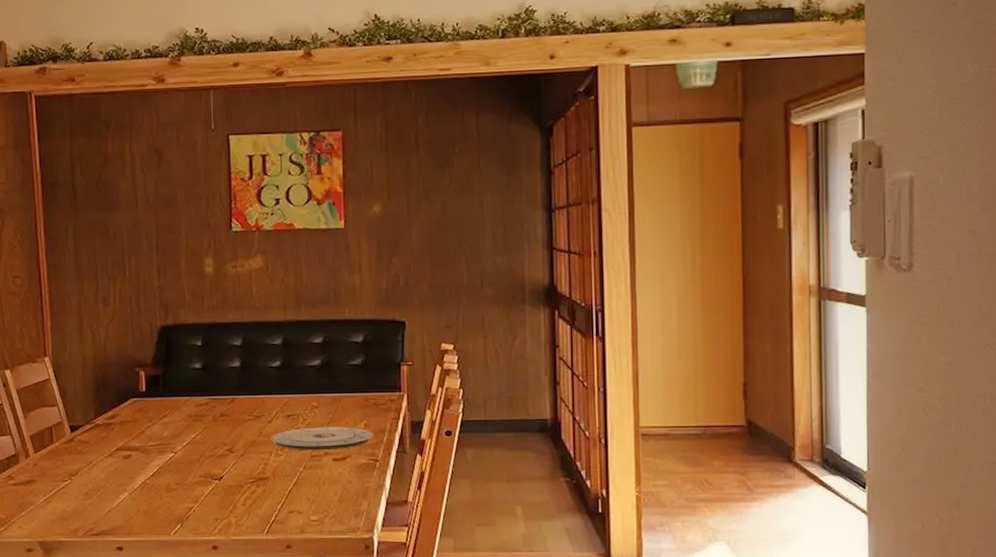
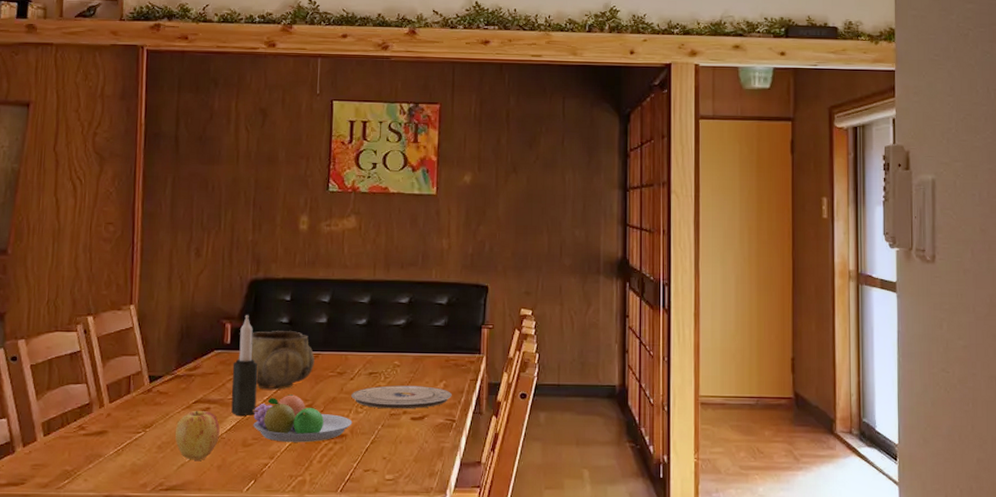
apple: none [99,457,143,506] -> present [175,410,220,460]
candle: none [150,362,177,461] -> present [231,315,258,415]
decorative bowl: none [154,376,231,435] -> present [238,331,315,390]
fruit bowl: none [173,438,274,486] -> present [252,393,353,442]

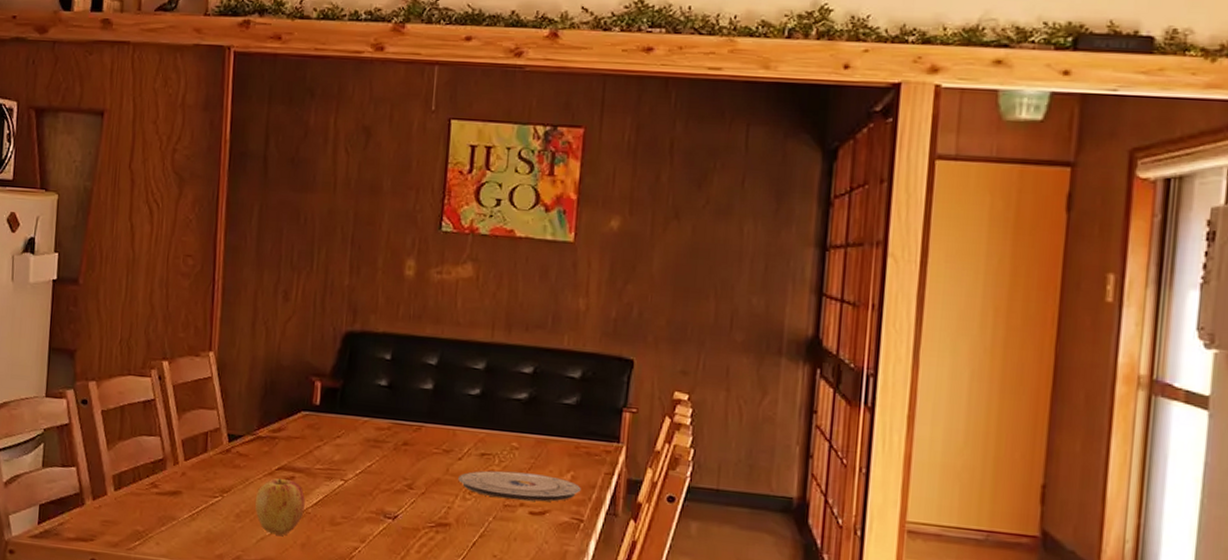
candle: present [231,315,258,415] -> none [318,373,350,490]
decorative bowl: present [238,331,315,390] -> none [327,393,417,464]
fruit bowl: present [252,393,353,442] -> none [342,469,459,528]

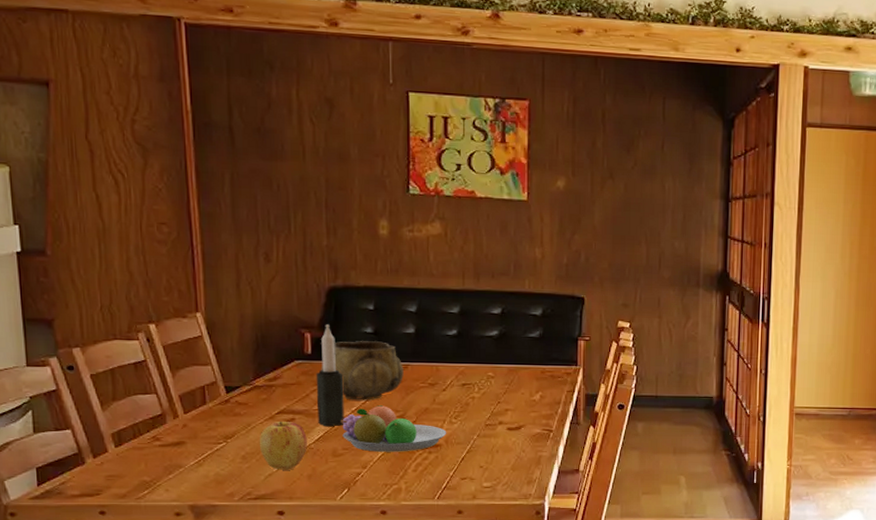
candle: none [318,373,350,490] -> present [316,324,345,426]
decorative bowl: none [327,393,417,464] -> present [321,341,404,400]
fruit bowl: none [342,469,459,528] -> present [341,404,447,452]
plate: present [458,470,581,502] -> none [444,396,549,420]

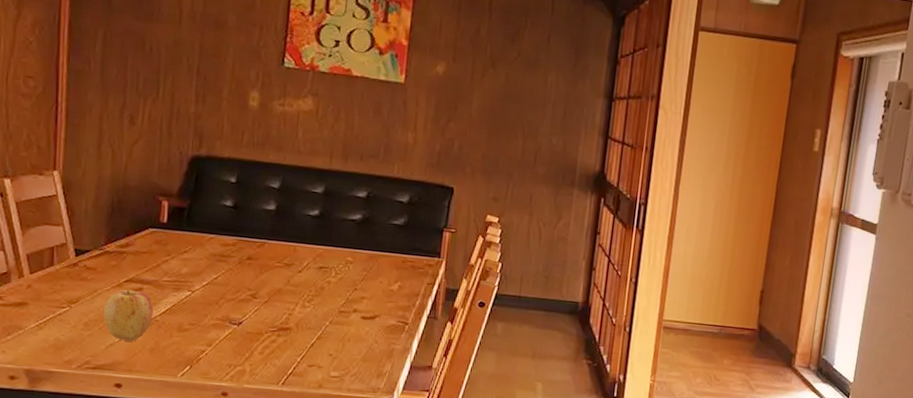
candle: present [316,324,345,426] -> none [166,194,197,300]
decorative bowl: present [321,341,404,400] -> none [175,212,260,276]
fruit bowl: present [341,404,447,452] -> none [190,281,299,333]

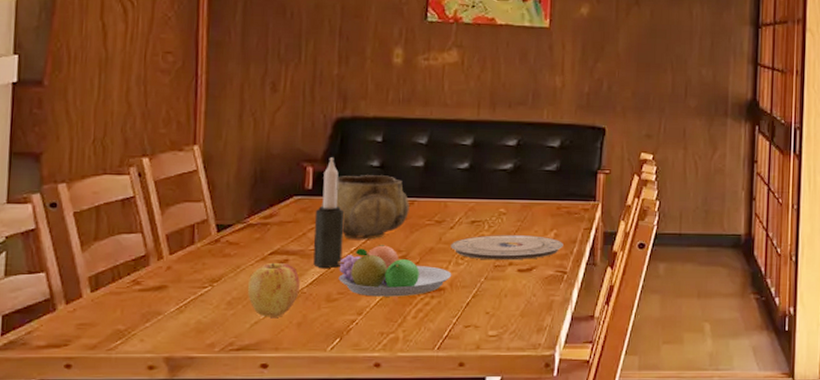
candle: none [166,194,197,300] -> present [313,157,344,268]
decorative bowl: none [175,212,260,276] -> present [321,175,410,240]
fruit bowl: none [190,281,299,333] -> present [338,244,452,297]
plate: none [298,281,407,308] -> present [451,235,563,261]

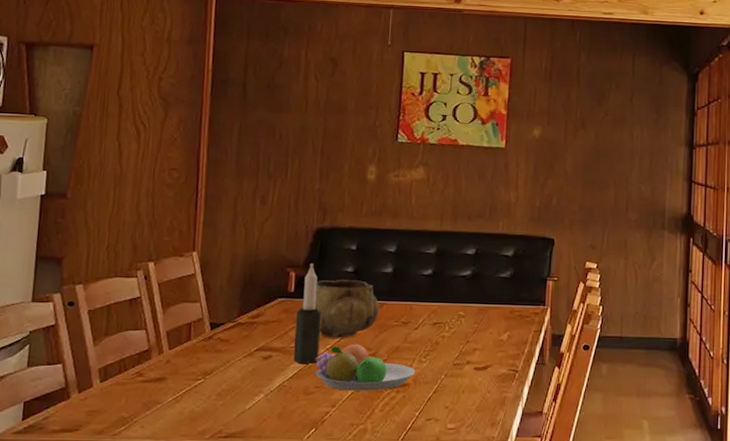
apple: present [247,262,300,317] -> none [235,358,282,408]
plate: present [451,235,563,261] -> none [415,336,516,359]

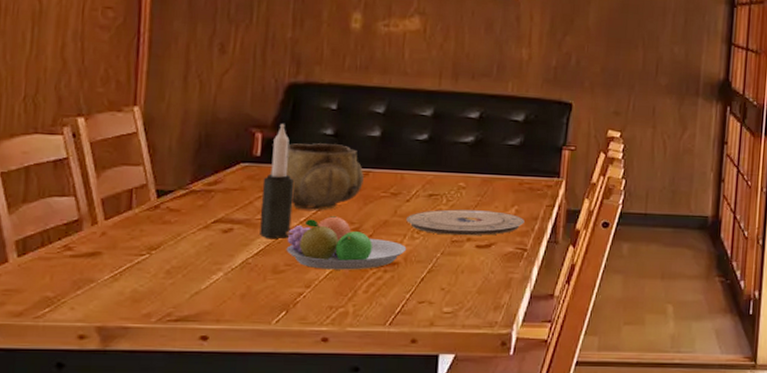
plate: none [415,336,516,359] -> present [406,209,525,236]

